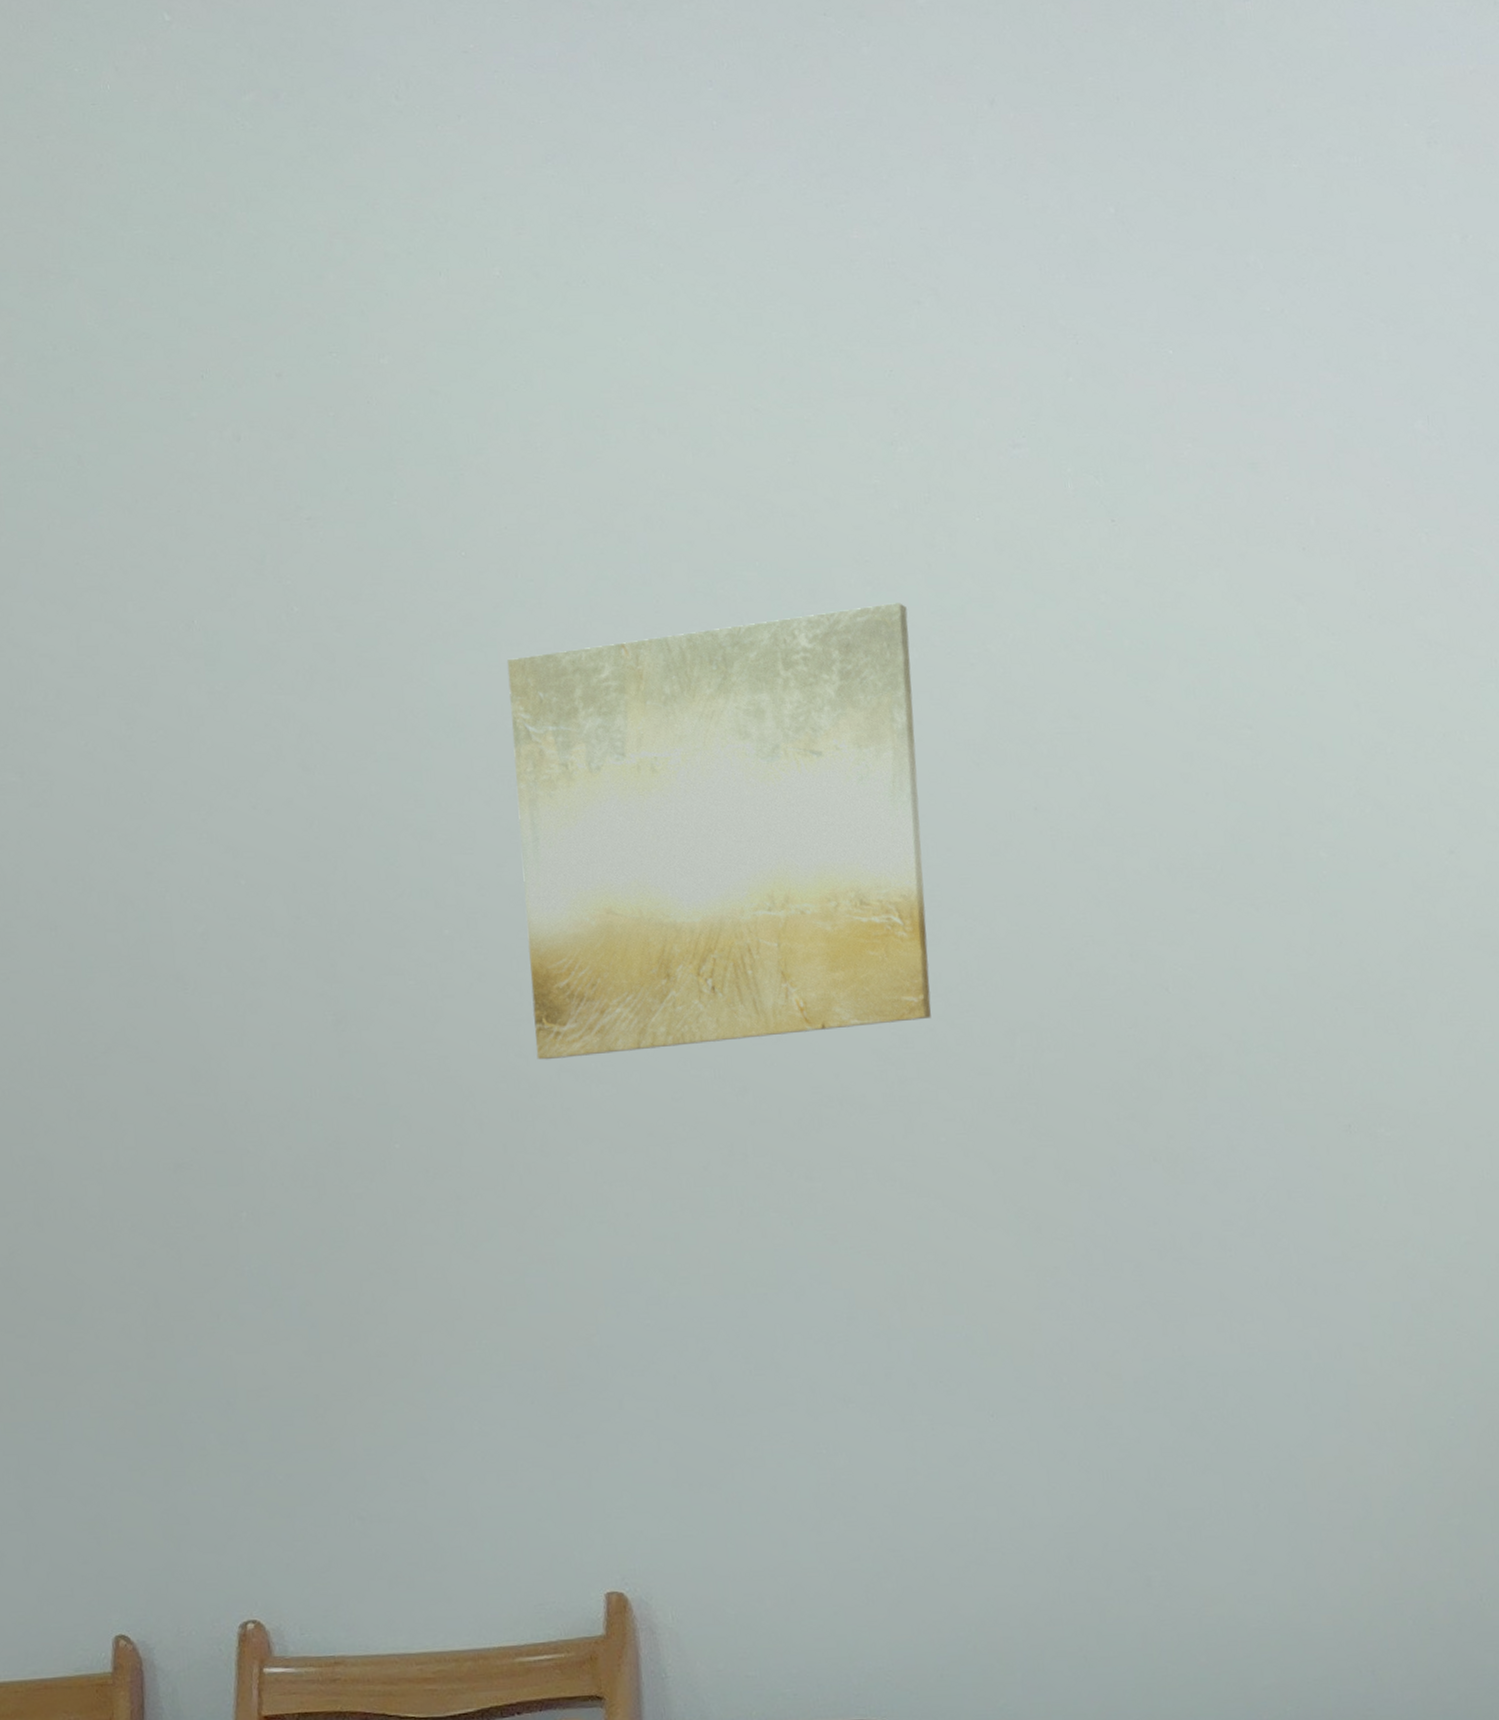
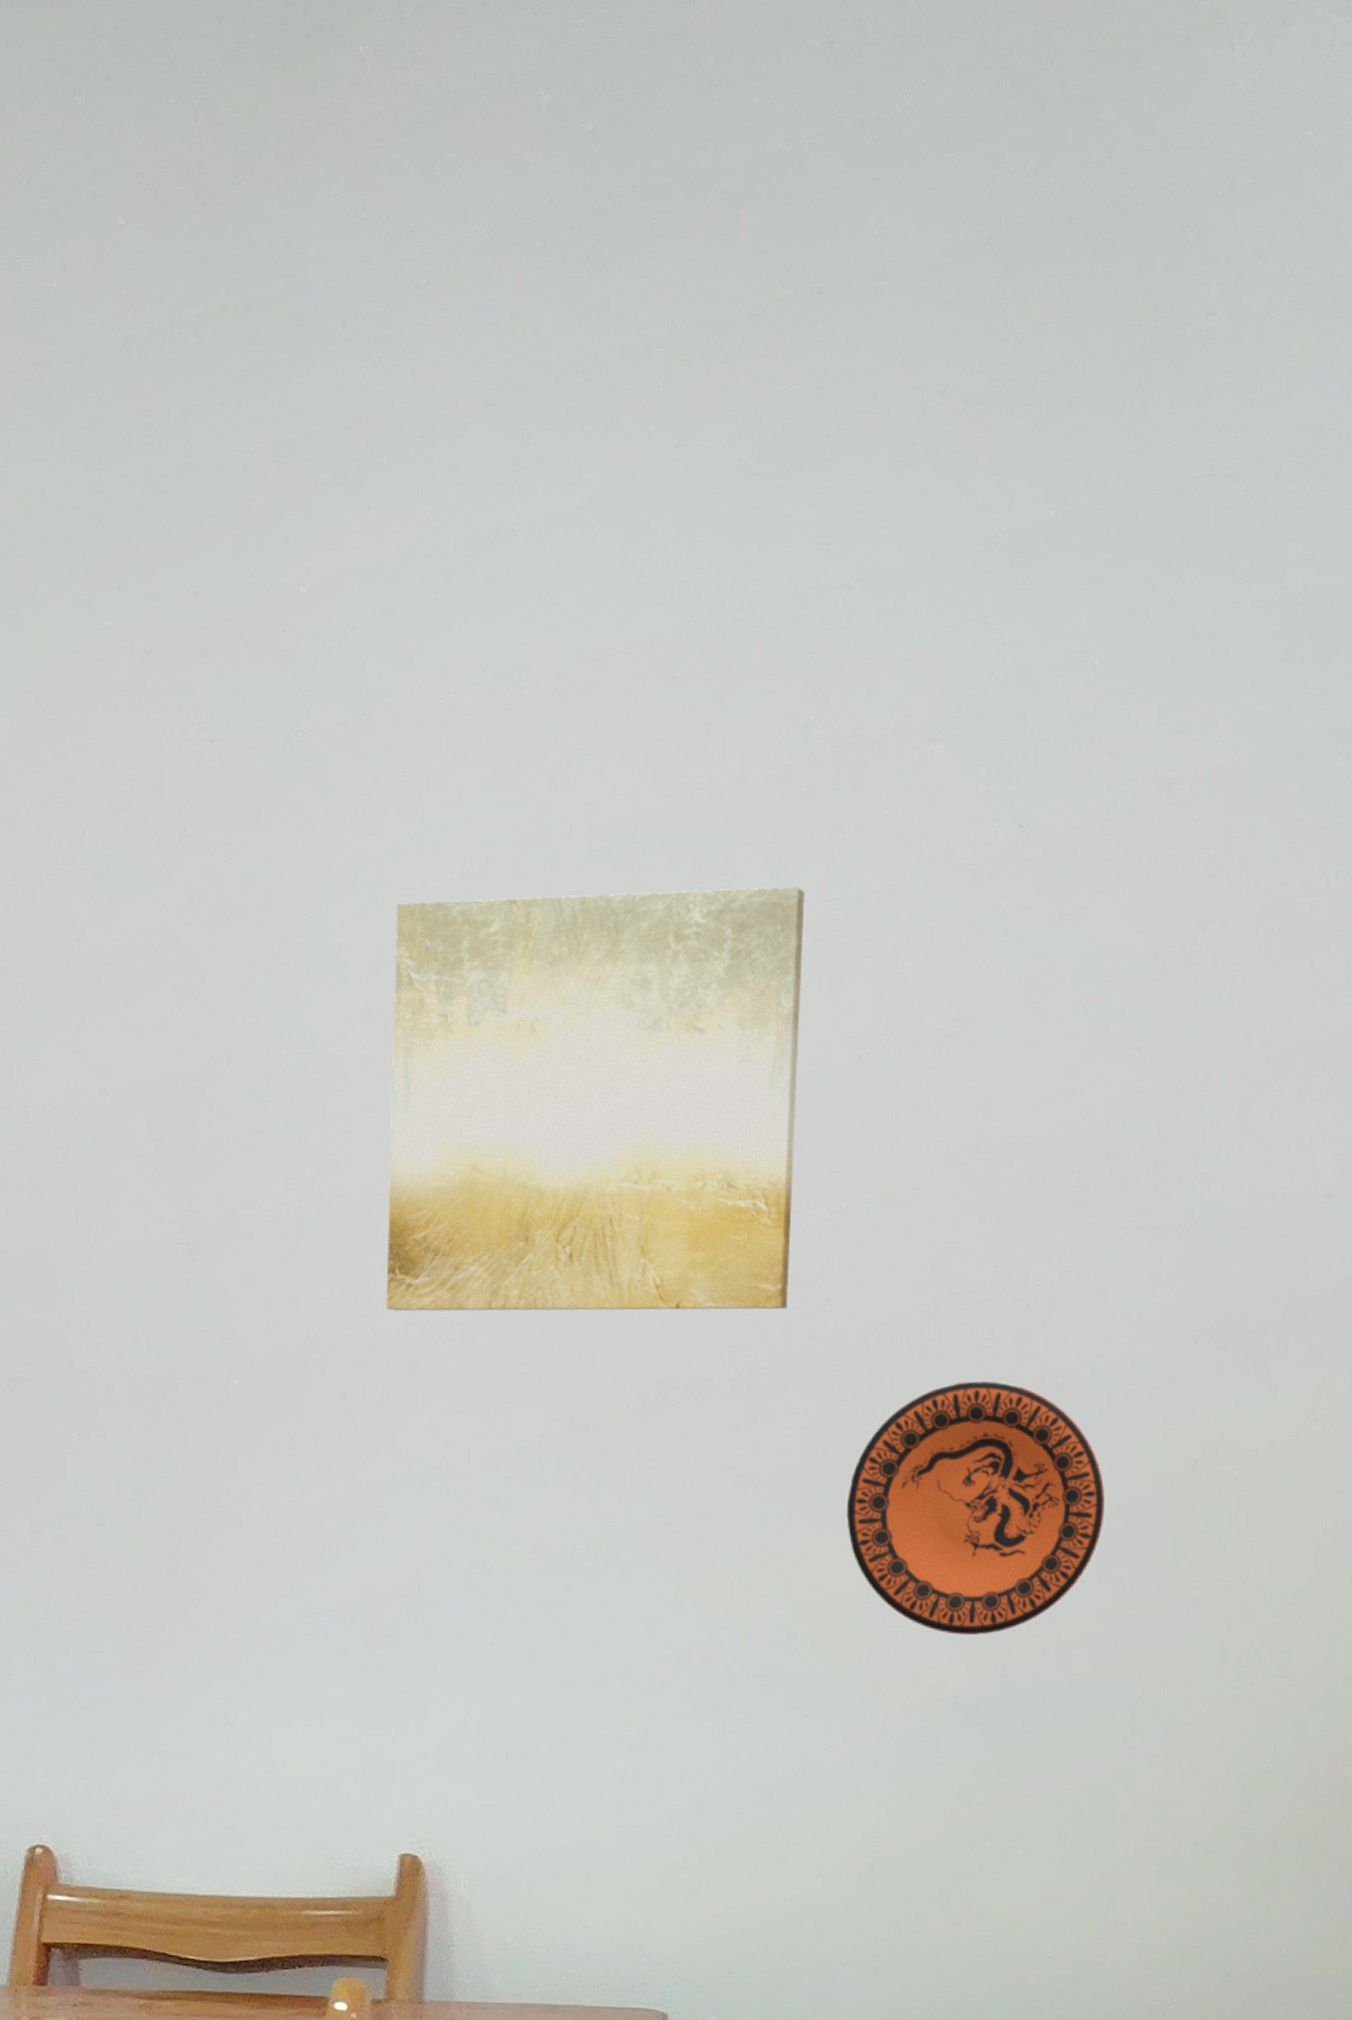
decorative plate: none [1009,1069,1264,1321] -> present [846,1381,1104,1636]

